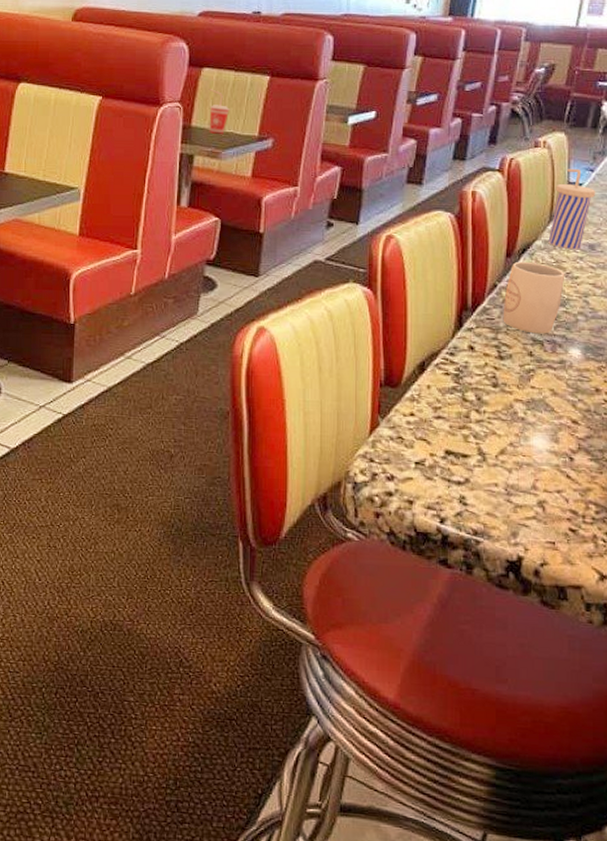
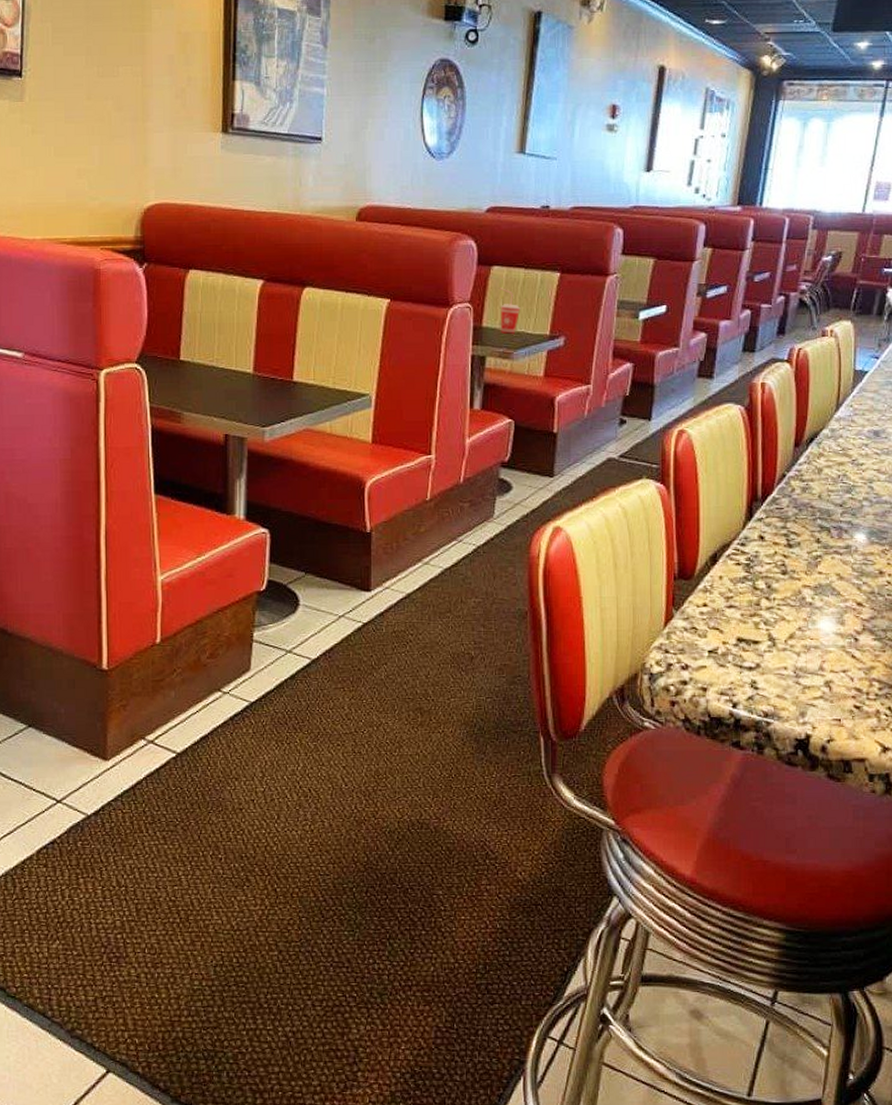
mug: present [503,261,565,334] -> none [791,450,851,521]
beverage cup: present [548,168,596,250] -> none [835,356,881,437]

